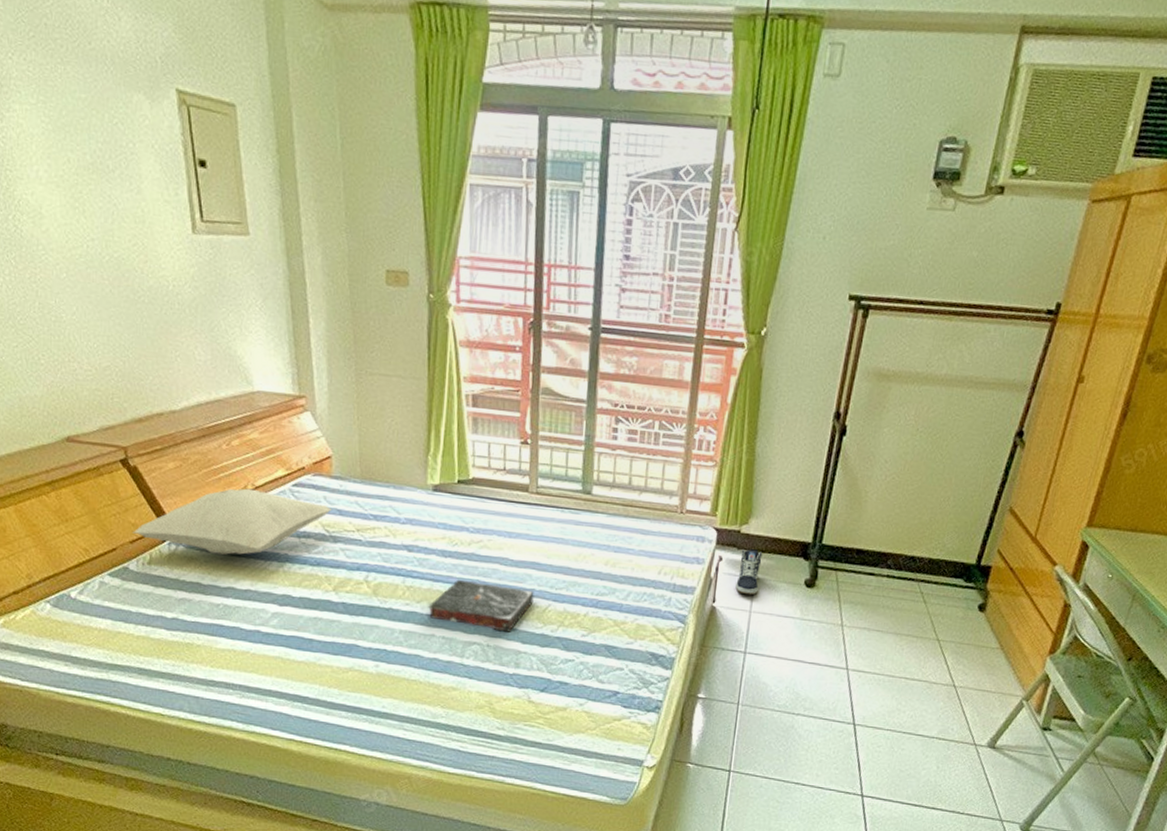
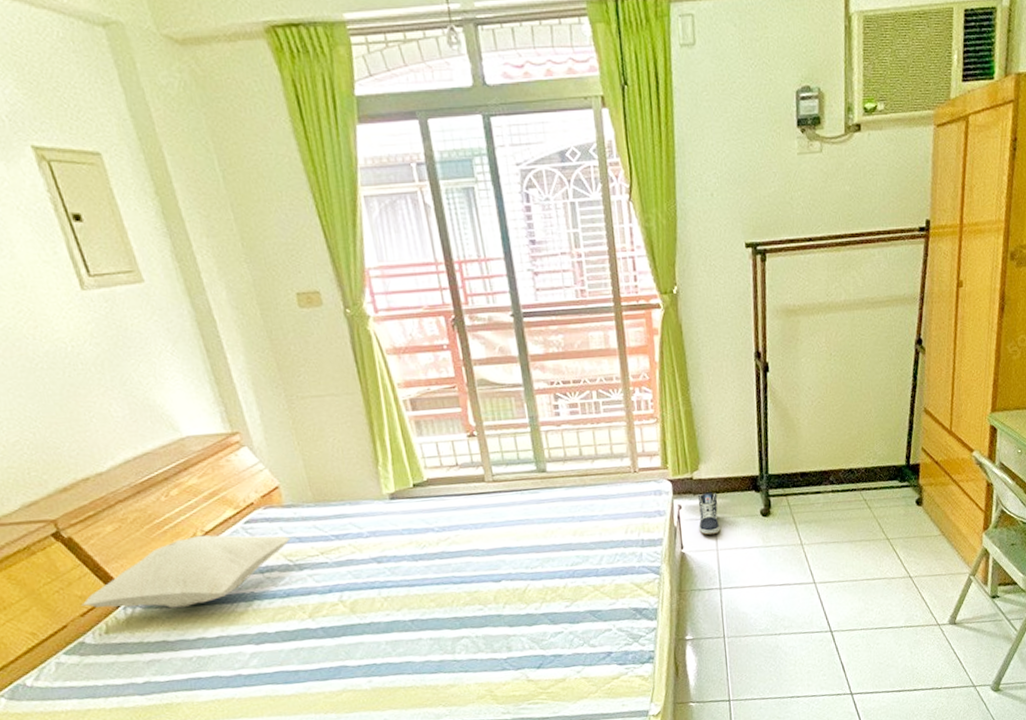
book: present [428,579,534,632] -> none [409,574,513,623]

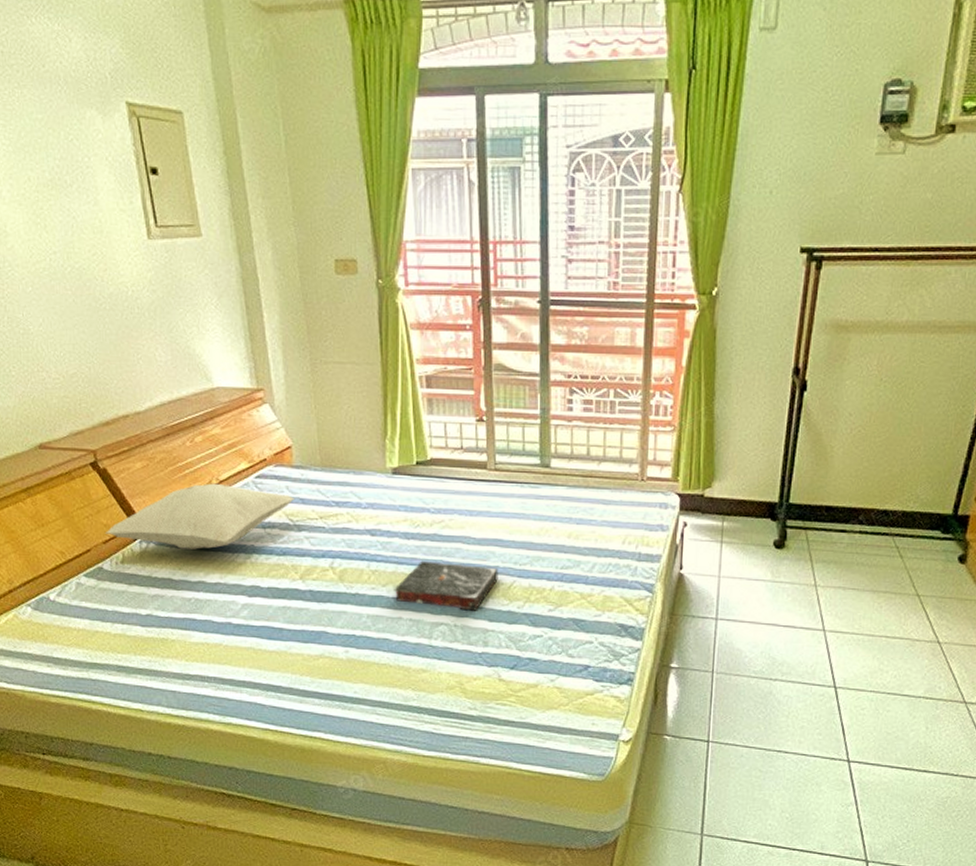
book: none [409,574,513,623] -> present [394,560,499,611]
sneaker: present [698,492,721,535] -> none [702,513,728,560]

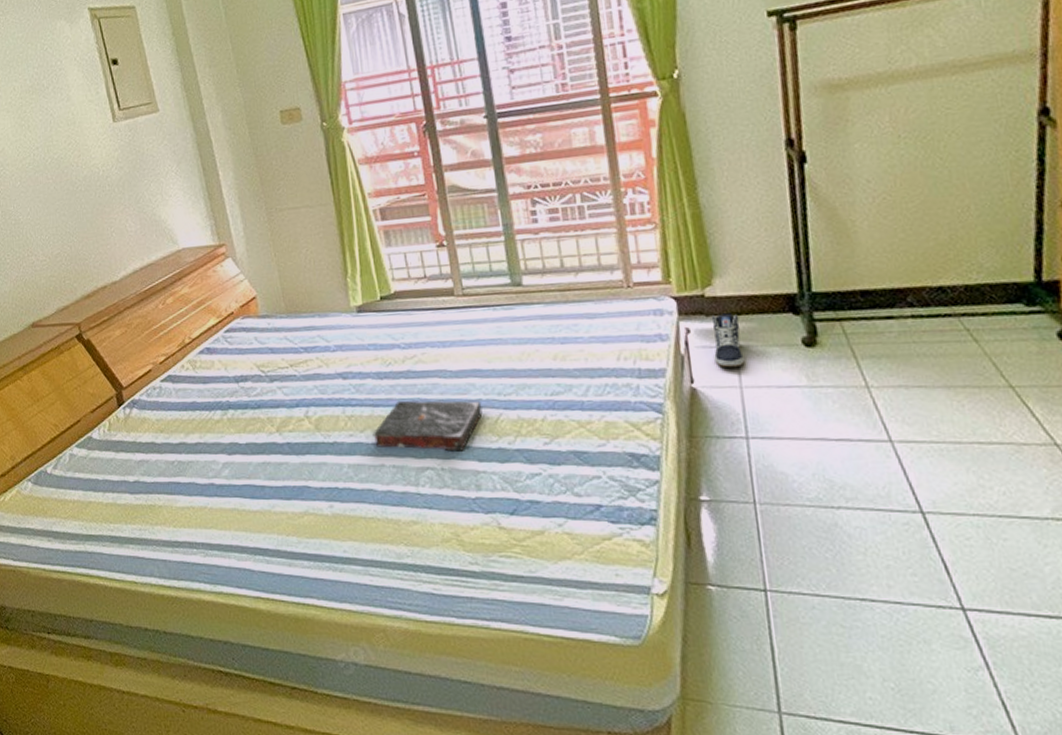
cushion: present [105,483,296,551] -> none [92,342,265,412]
sneaker: none [702,513,728,560] -> present [712,313,745,368]

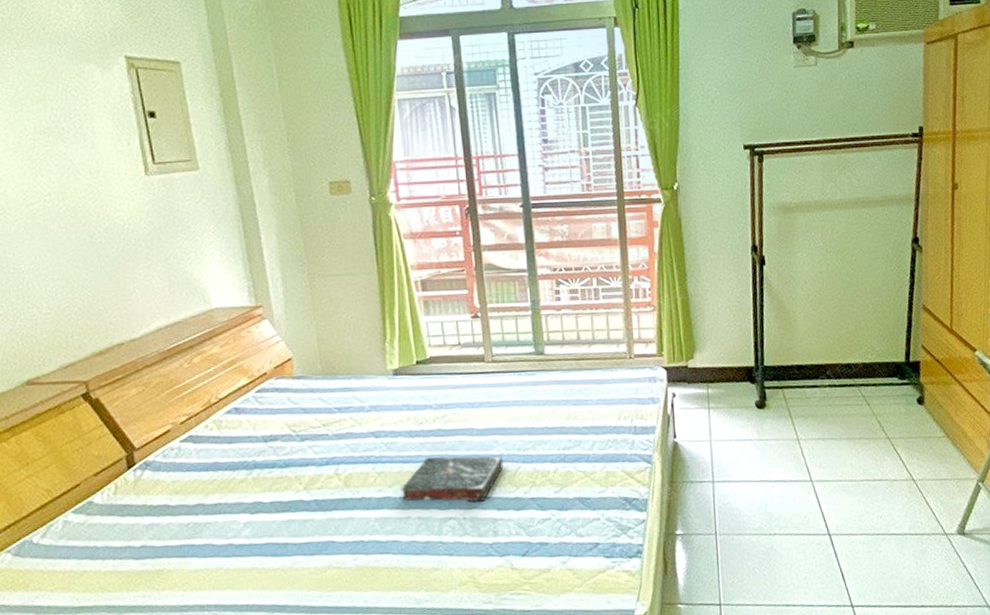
sneaker: present [712,313,745,368] -> none [692,381,714,426]

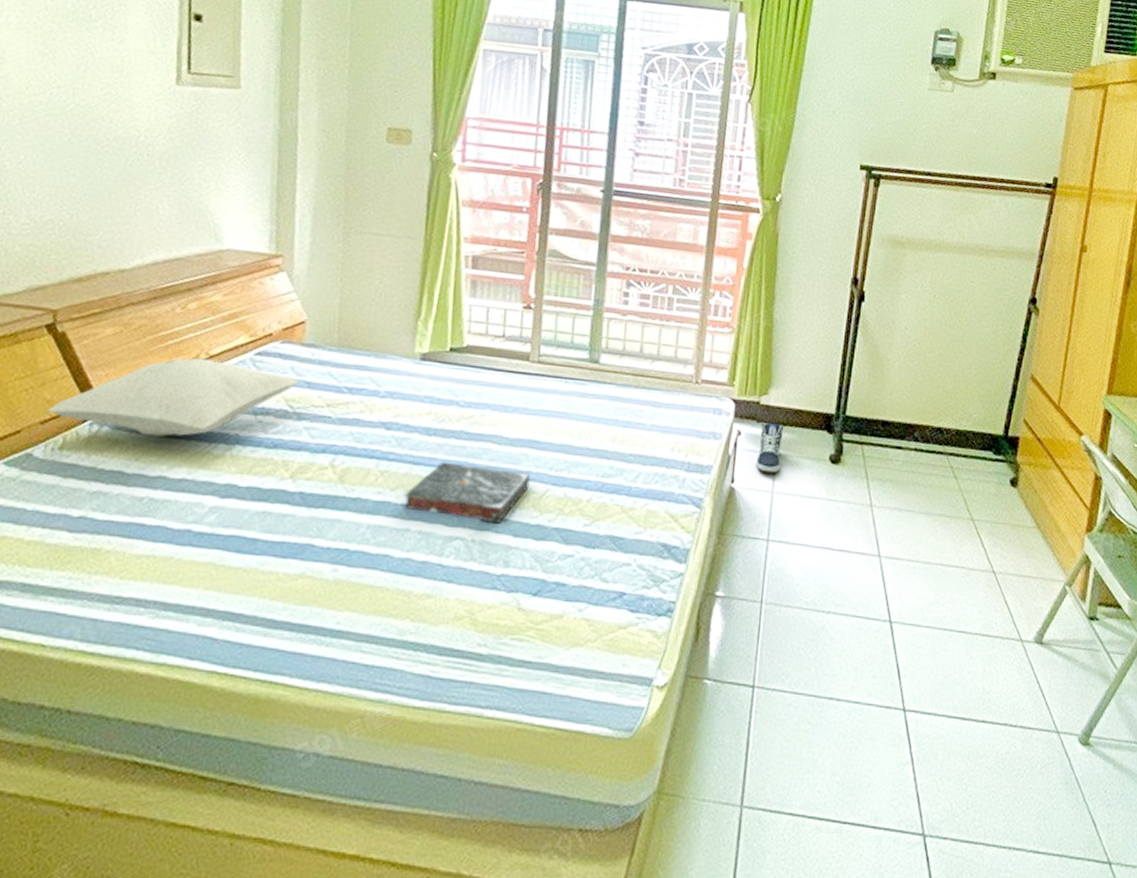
cushion: none [97,401,297,473] -> present [46,357,301,438]
sneaker: none [692,381,714,426] -> present [755,422,784,474]

